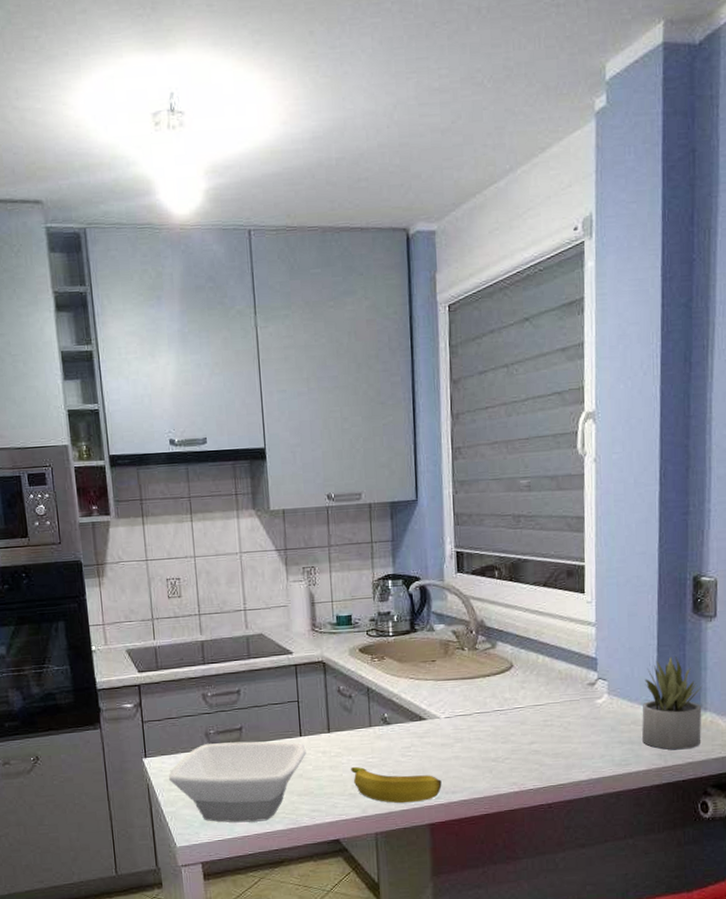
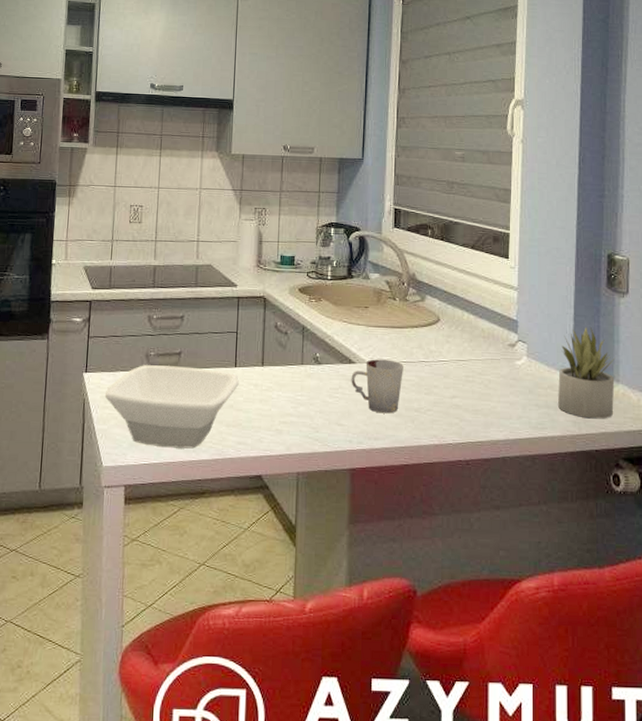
banana: present [351,766,442,804] -> none [280,402,365,445]
cup: none [423,712,479,767] -> present [351,359,405,414]

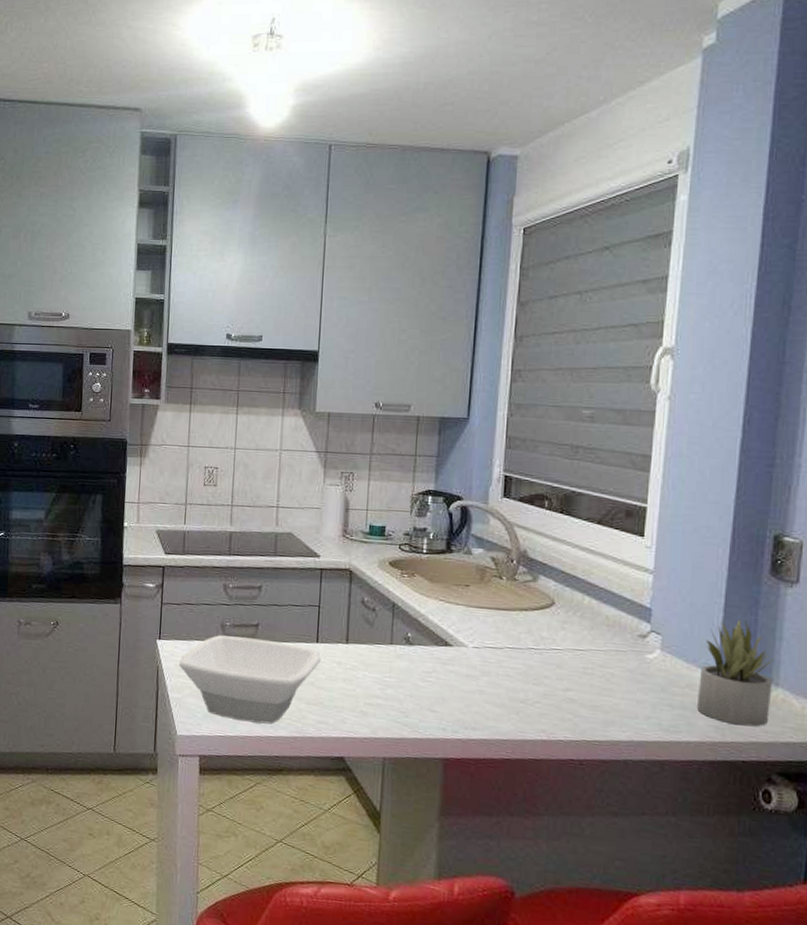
cup: present [351,359,405,414] -> none [446,642,510,703]

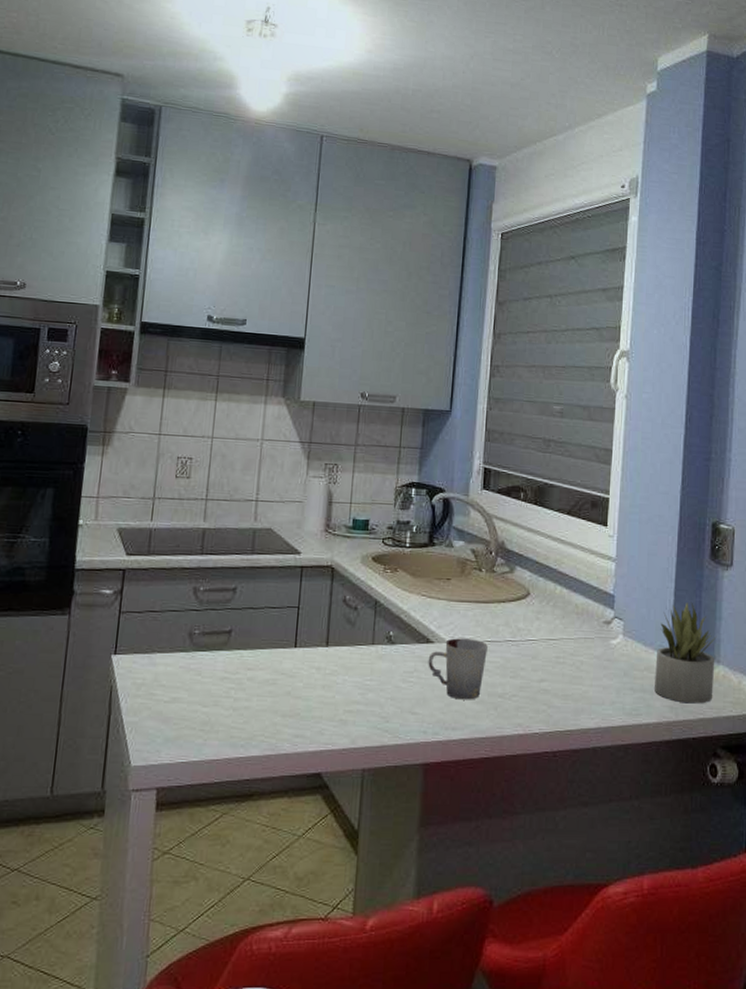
bowl: present [178,635,321,724] -> none [136,645,299,743]
cup: none [446,642,510,703] -> present [428,638,489,700]

